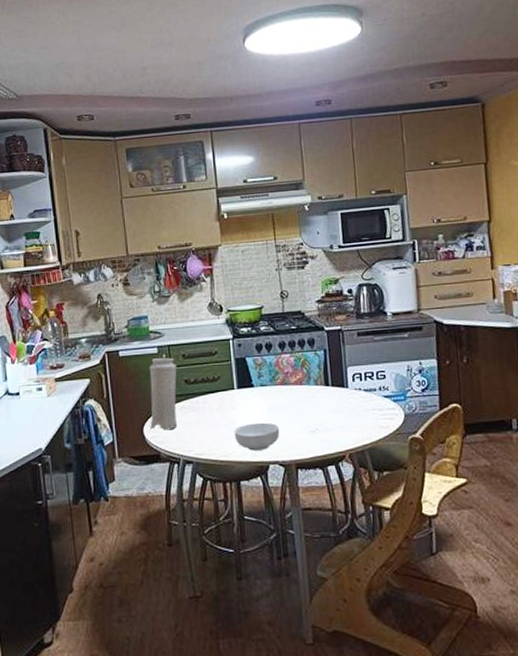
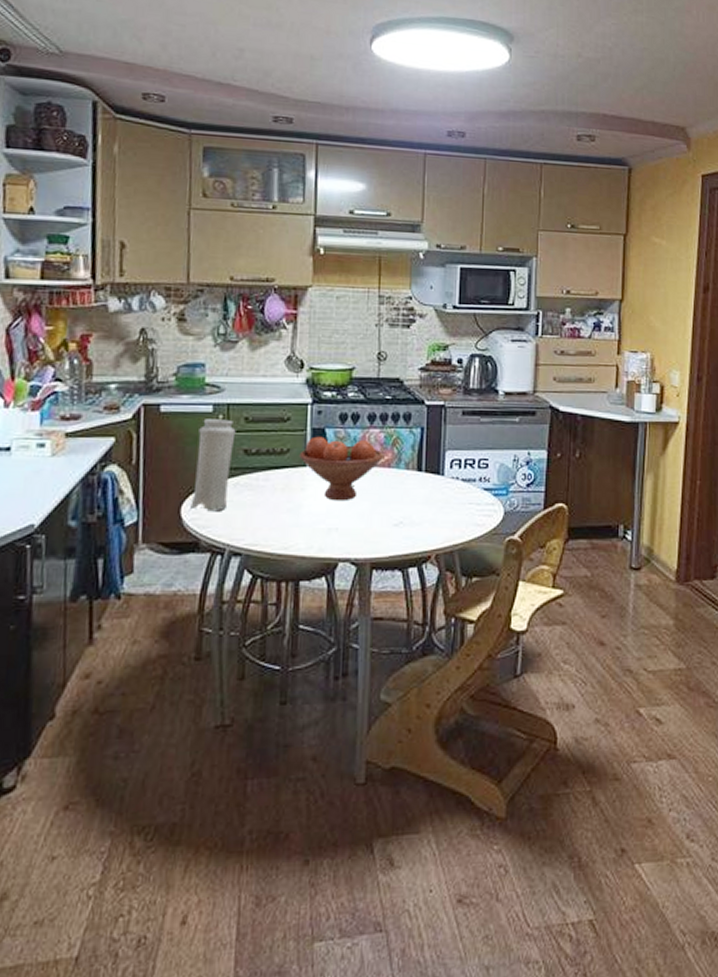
fruit bowl: none [228,364,295,416] -> present [299,436,383,501]
cereal bowl: present [234,422,280,451] -> none [299,509,357,544]

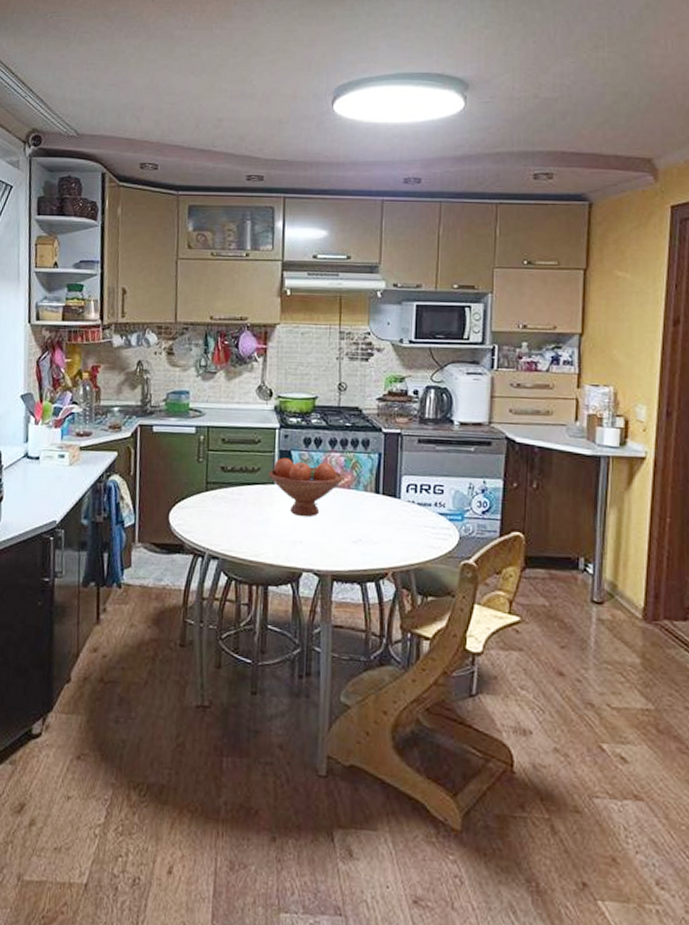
vase: present [190,419,236,510] -> none [177,439,215,519]

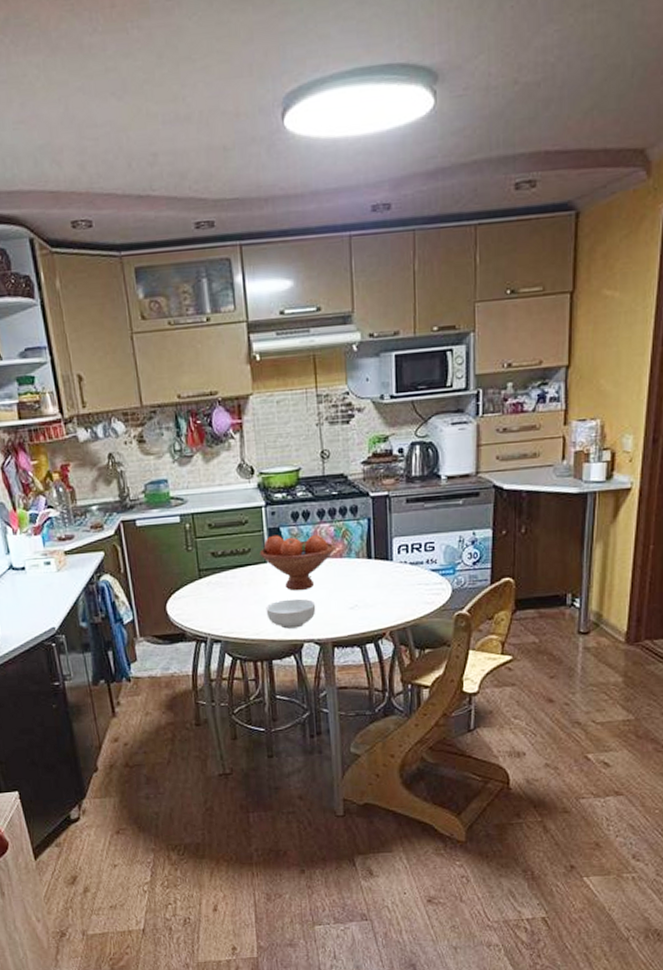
cereal bowl: none [268,523,319,556] -> present [266,598,316,629]

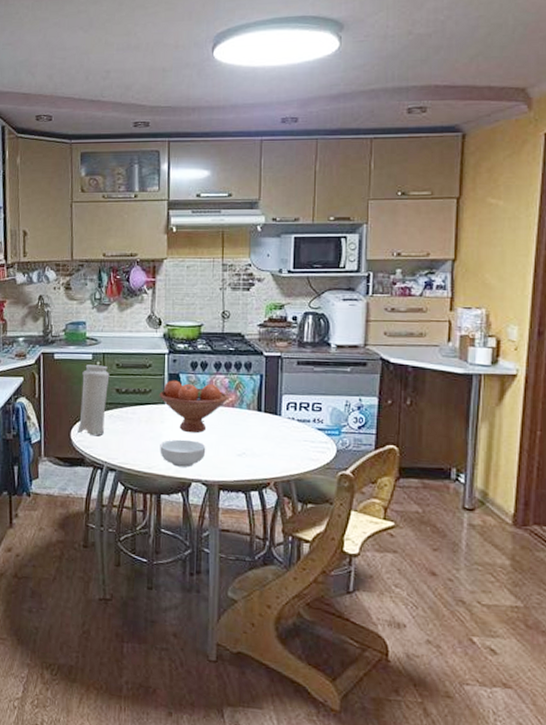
vase: none [171,527,203,607] -> present [77,364,110,435]

